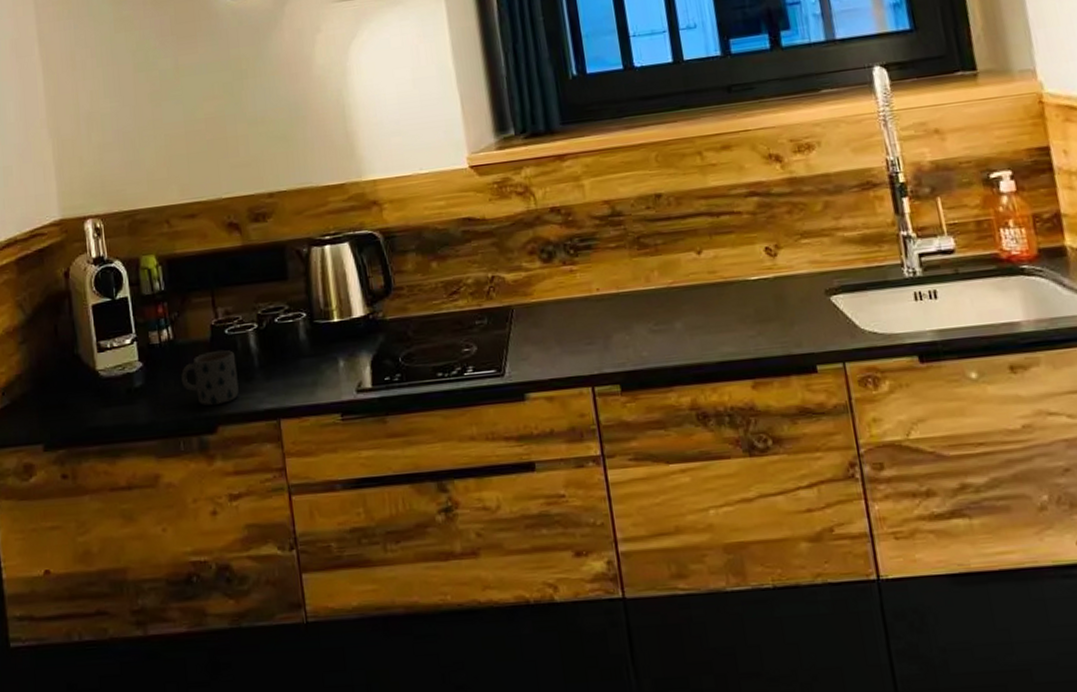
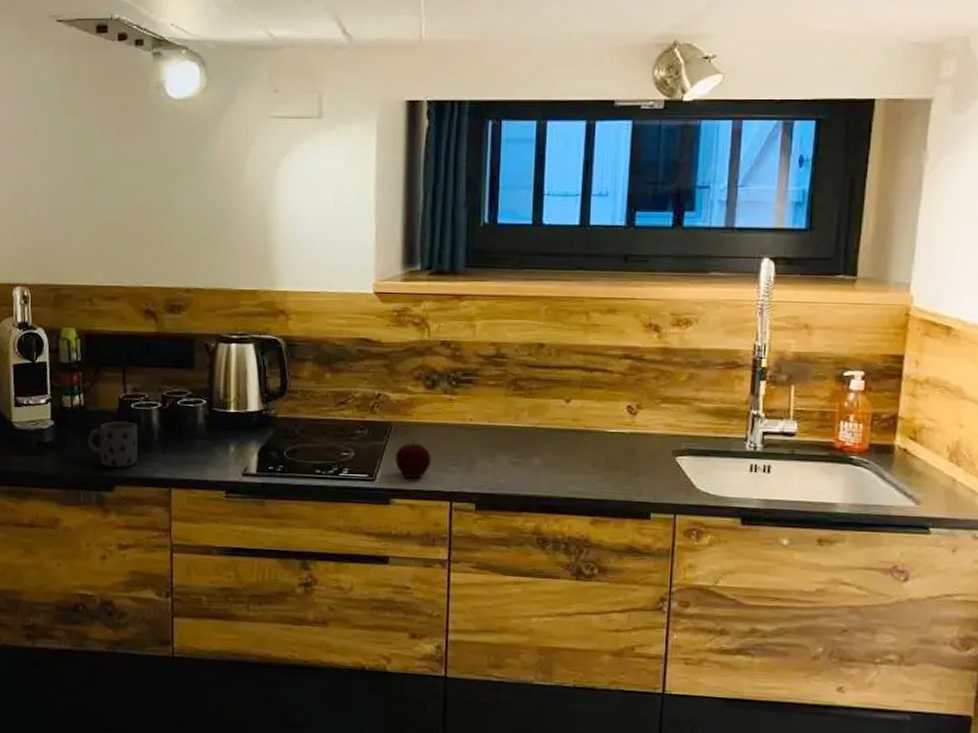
apple: none [522,323,563,367] -> present [395,441,431,479]

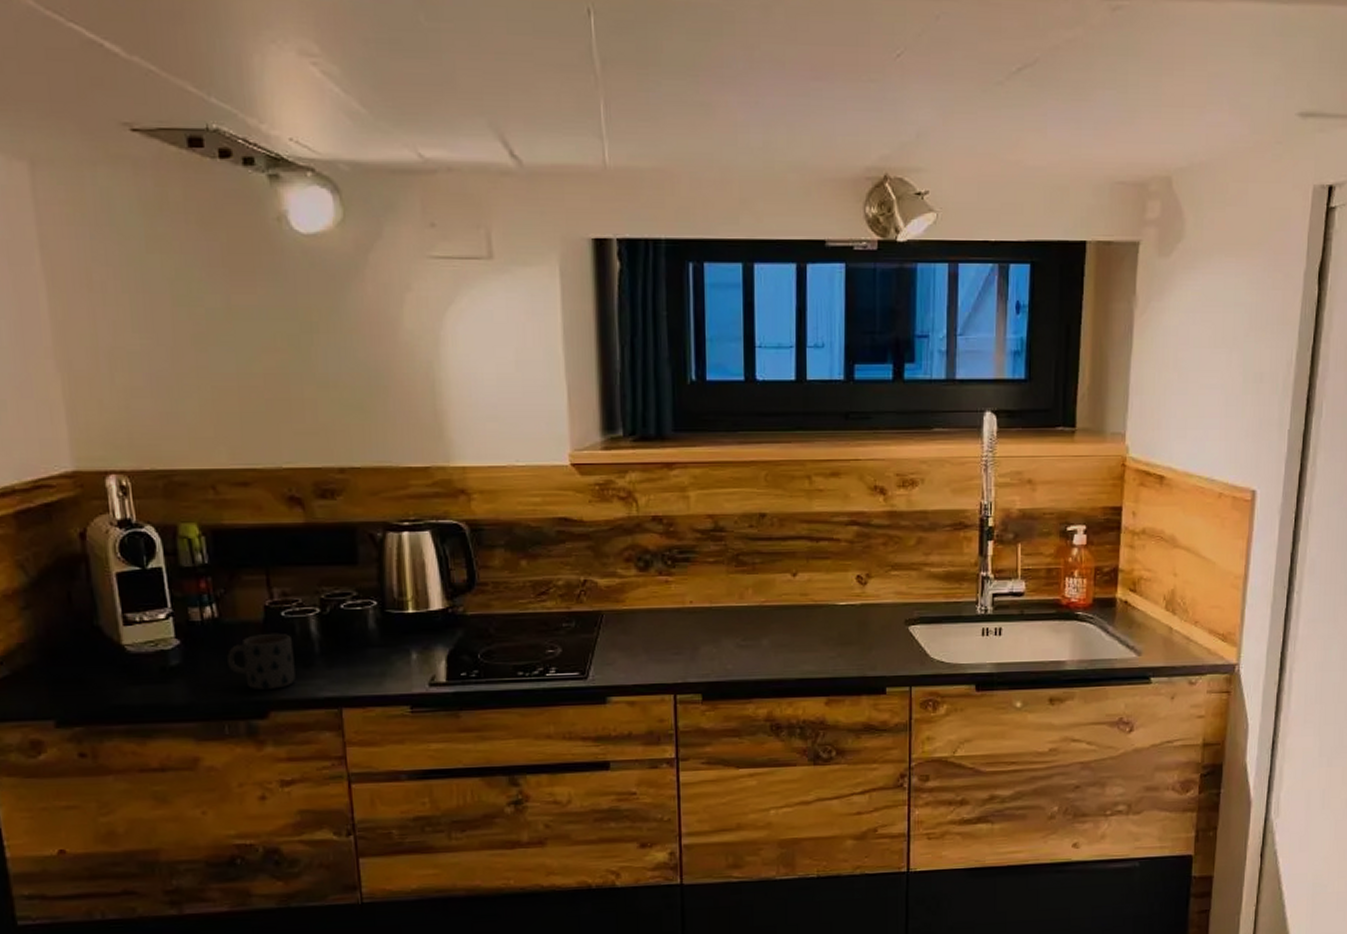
apple: present [395,441,431,479] -> none [609,630,650,673]

